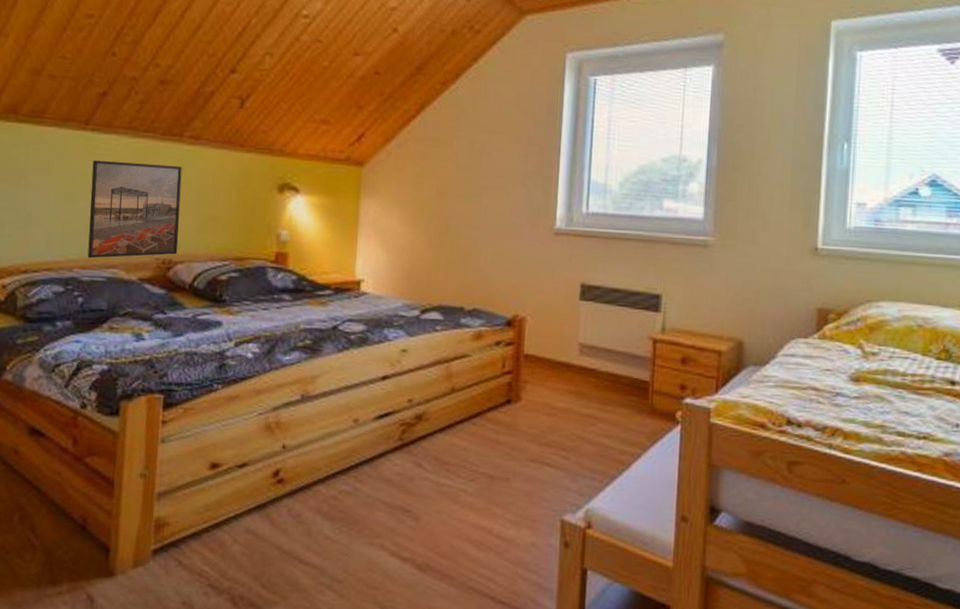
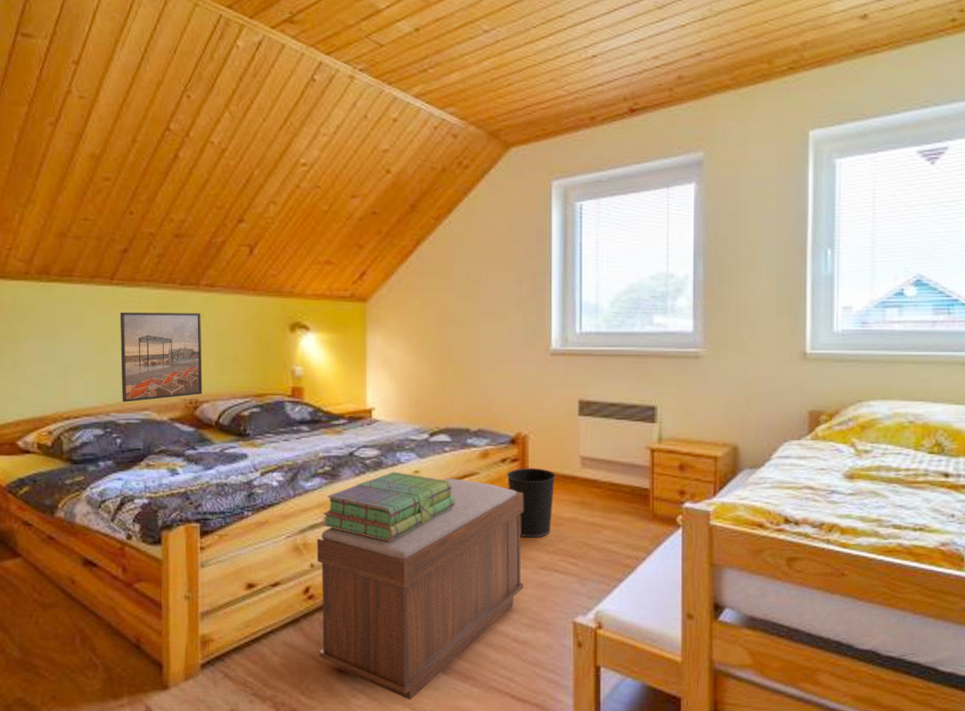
bench: none [284,359,517,598] -> present [317,479,524,700]
stack of books: none [299,349,444,424] -> present [323,471,456,541]
wastebasket: none [500,352,552,428] -> present [506,468,556,538]

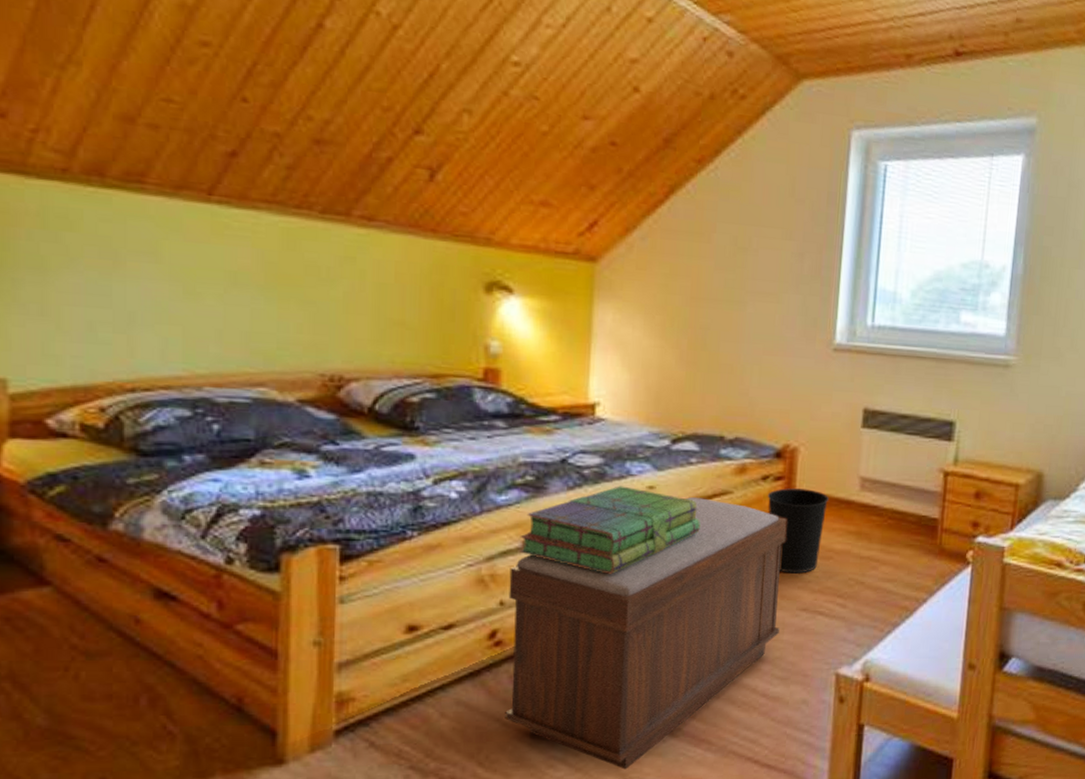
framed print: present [120,312,203,403] -> none [222,243,352,374]

